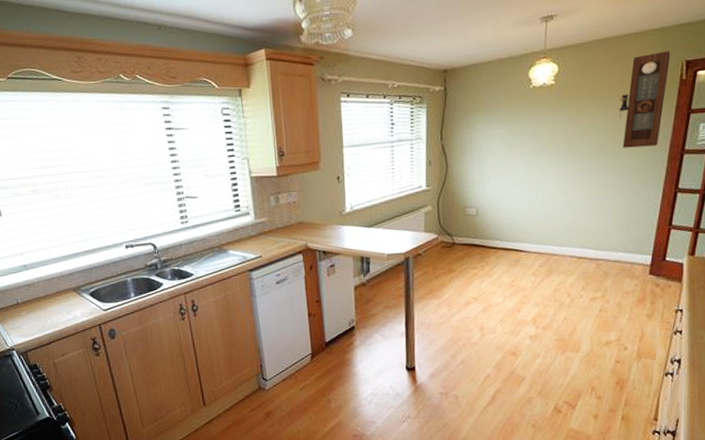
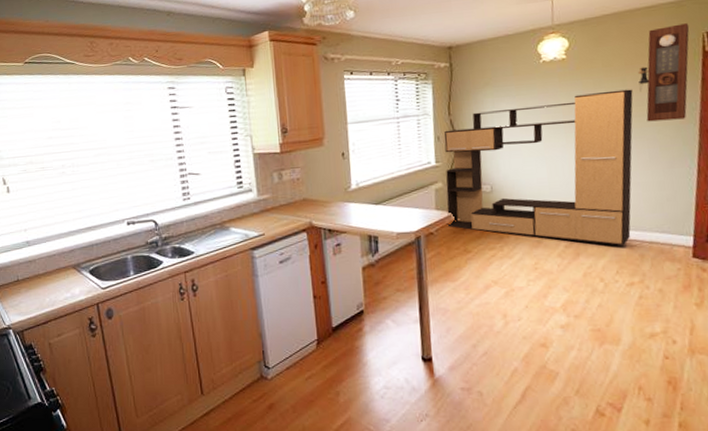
media console: none [433,116,613,265] -> present [444,89,633,246]

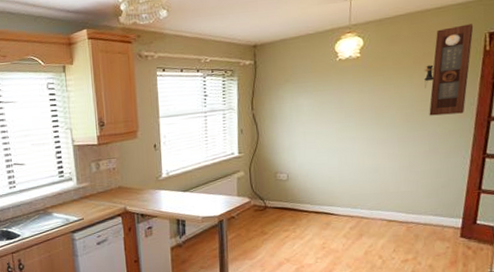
media console: present [444,89,633,246] -> none [246,85,419,228]

